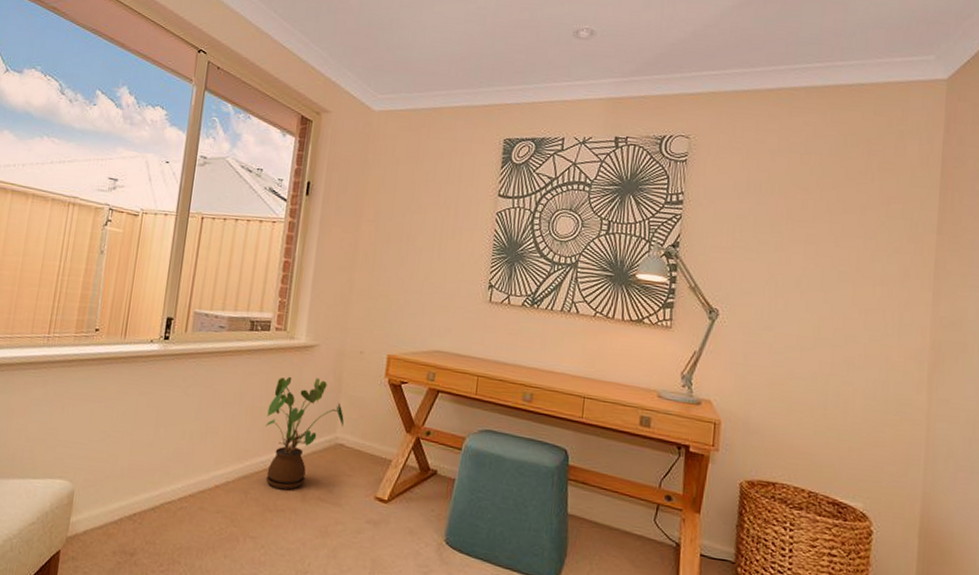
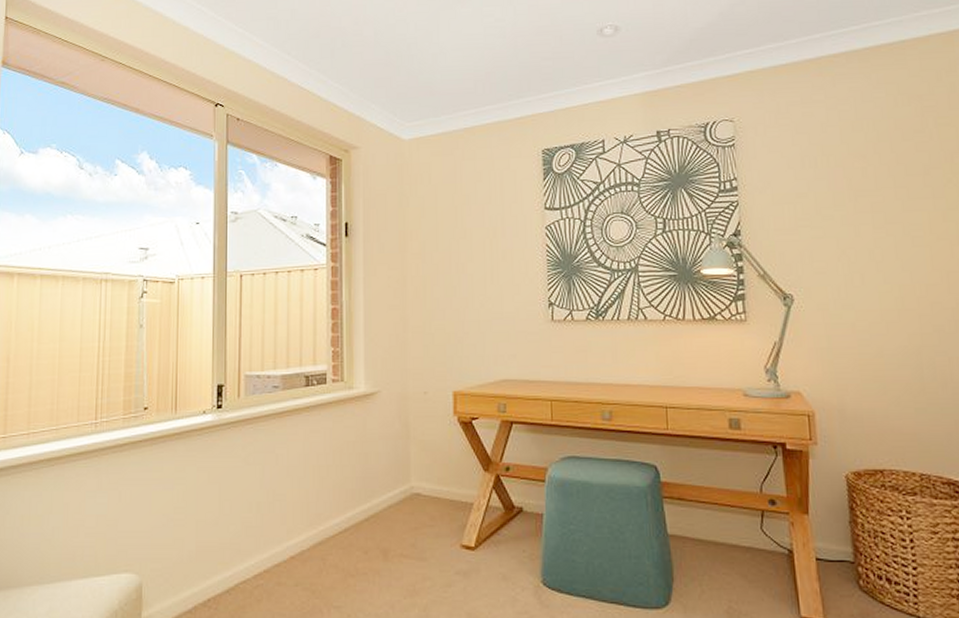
house plant: present [264,376,344,490] -> none [334,427,417,551]

